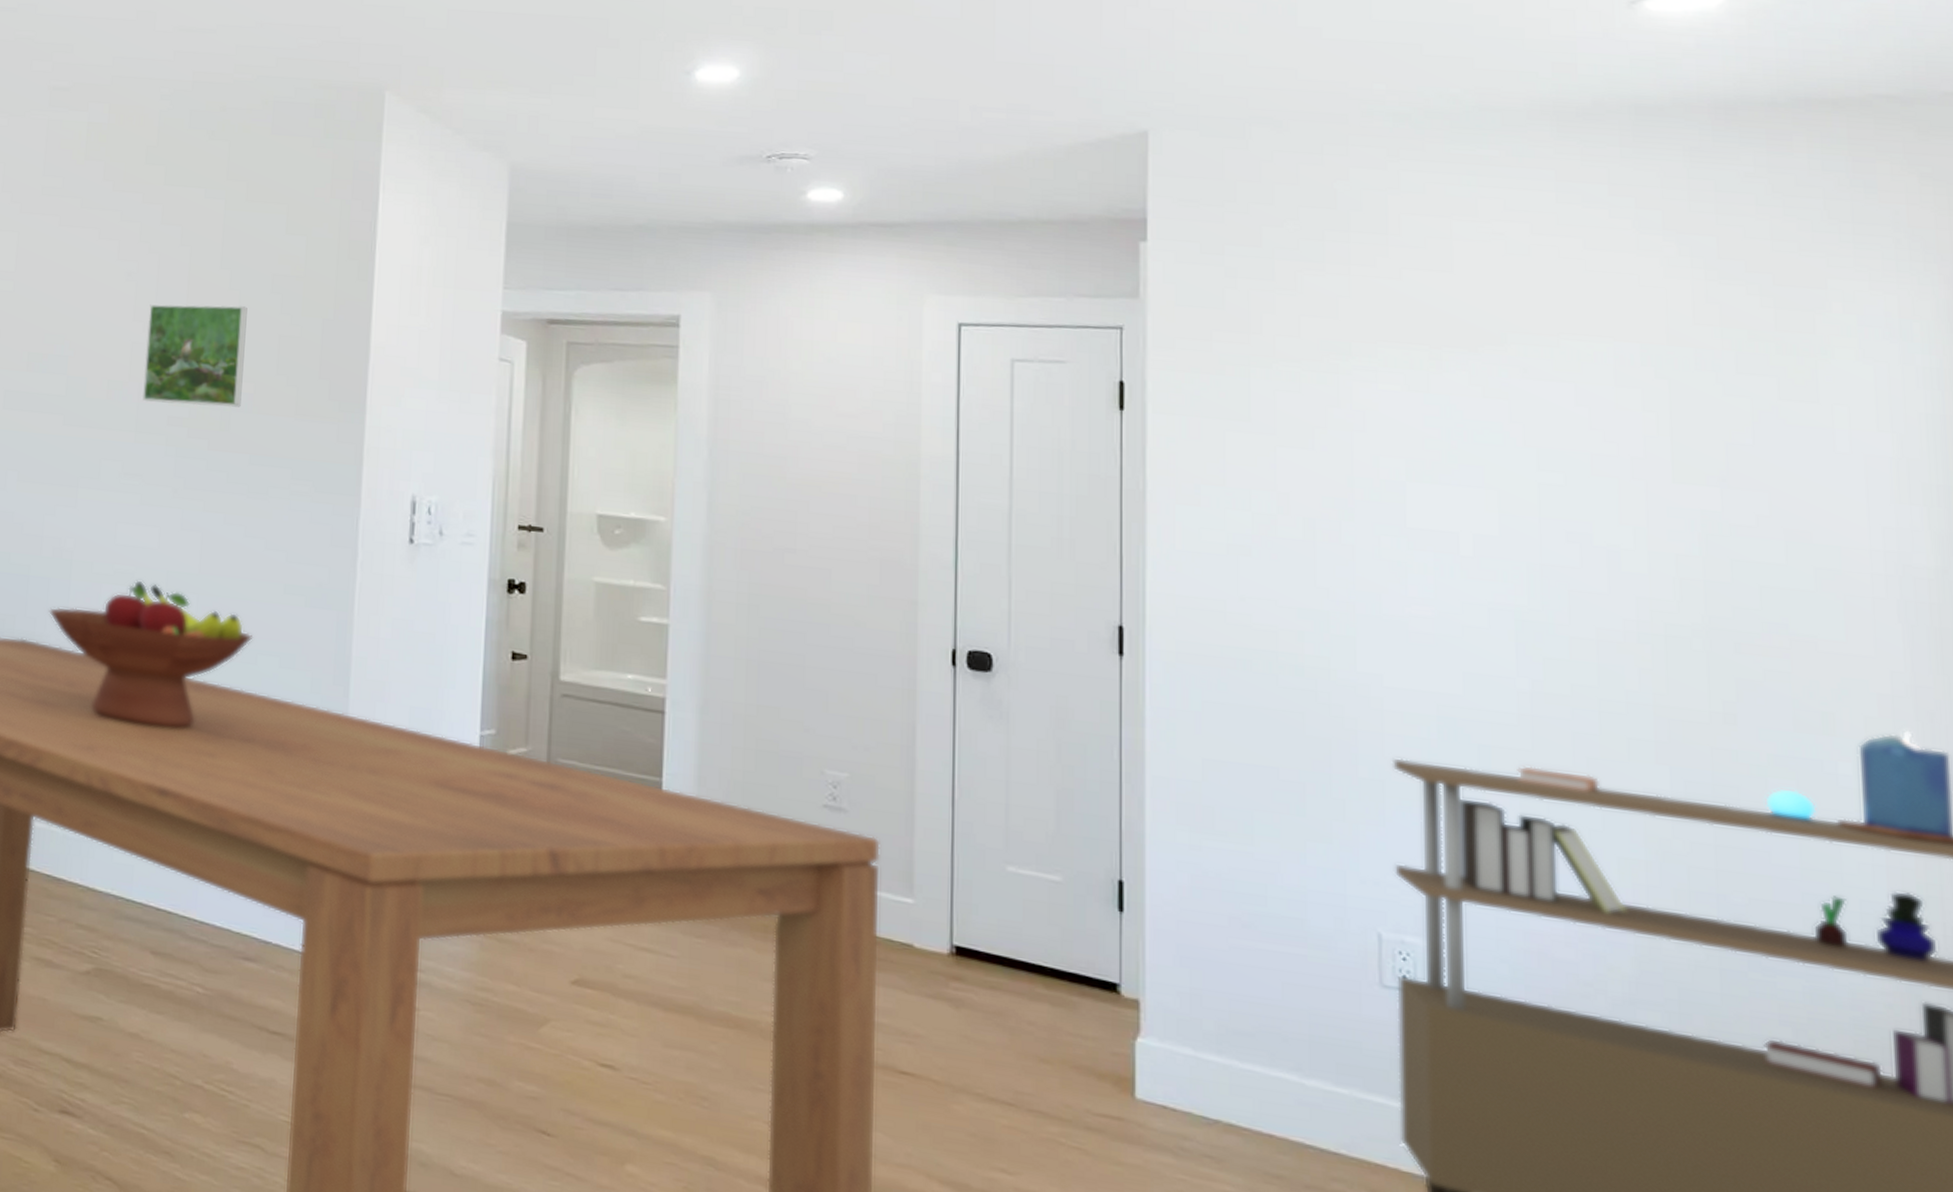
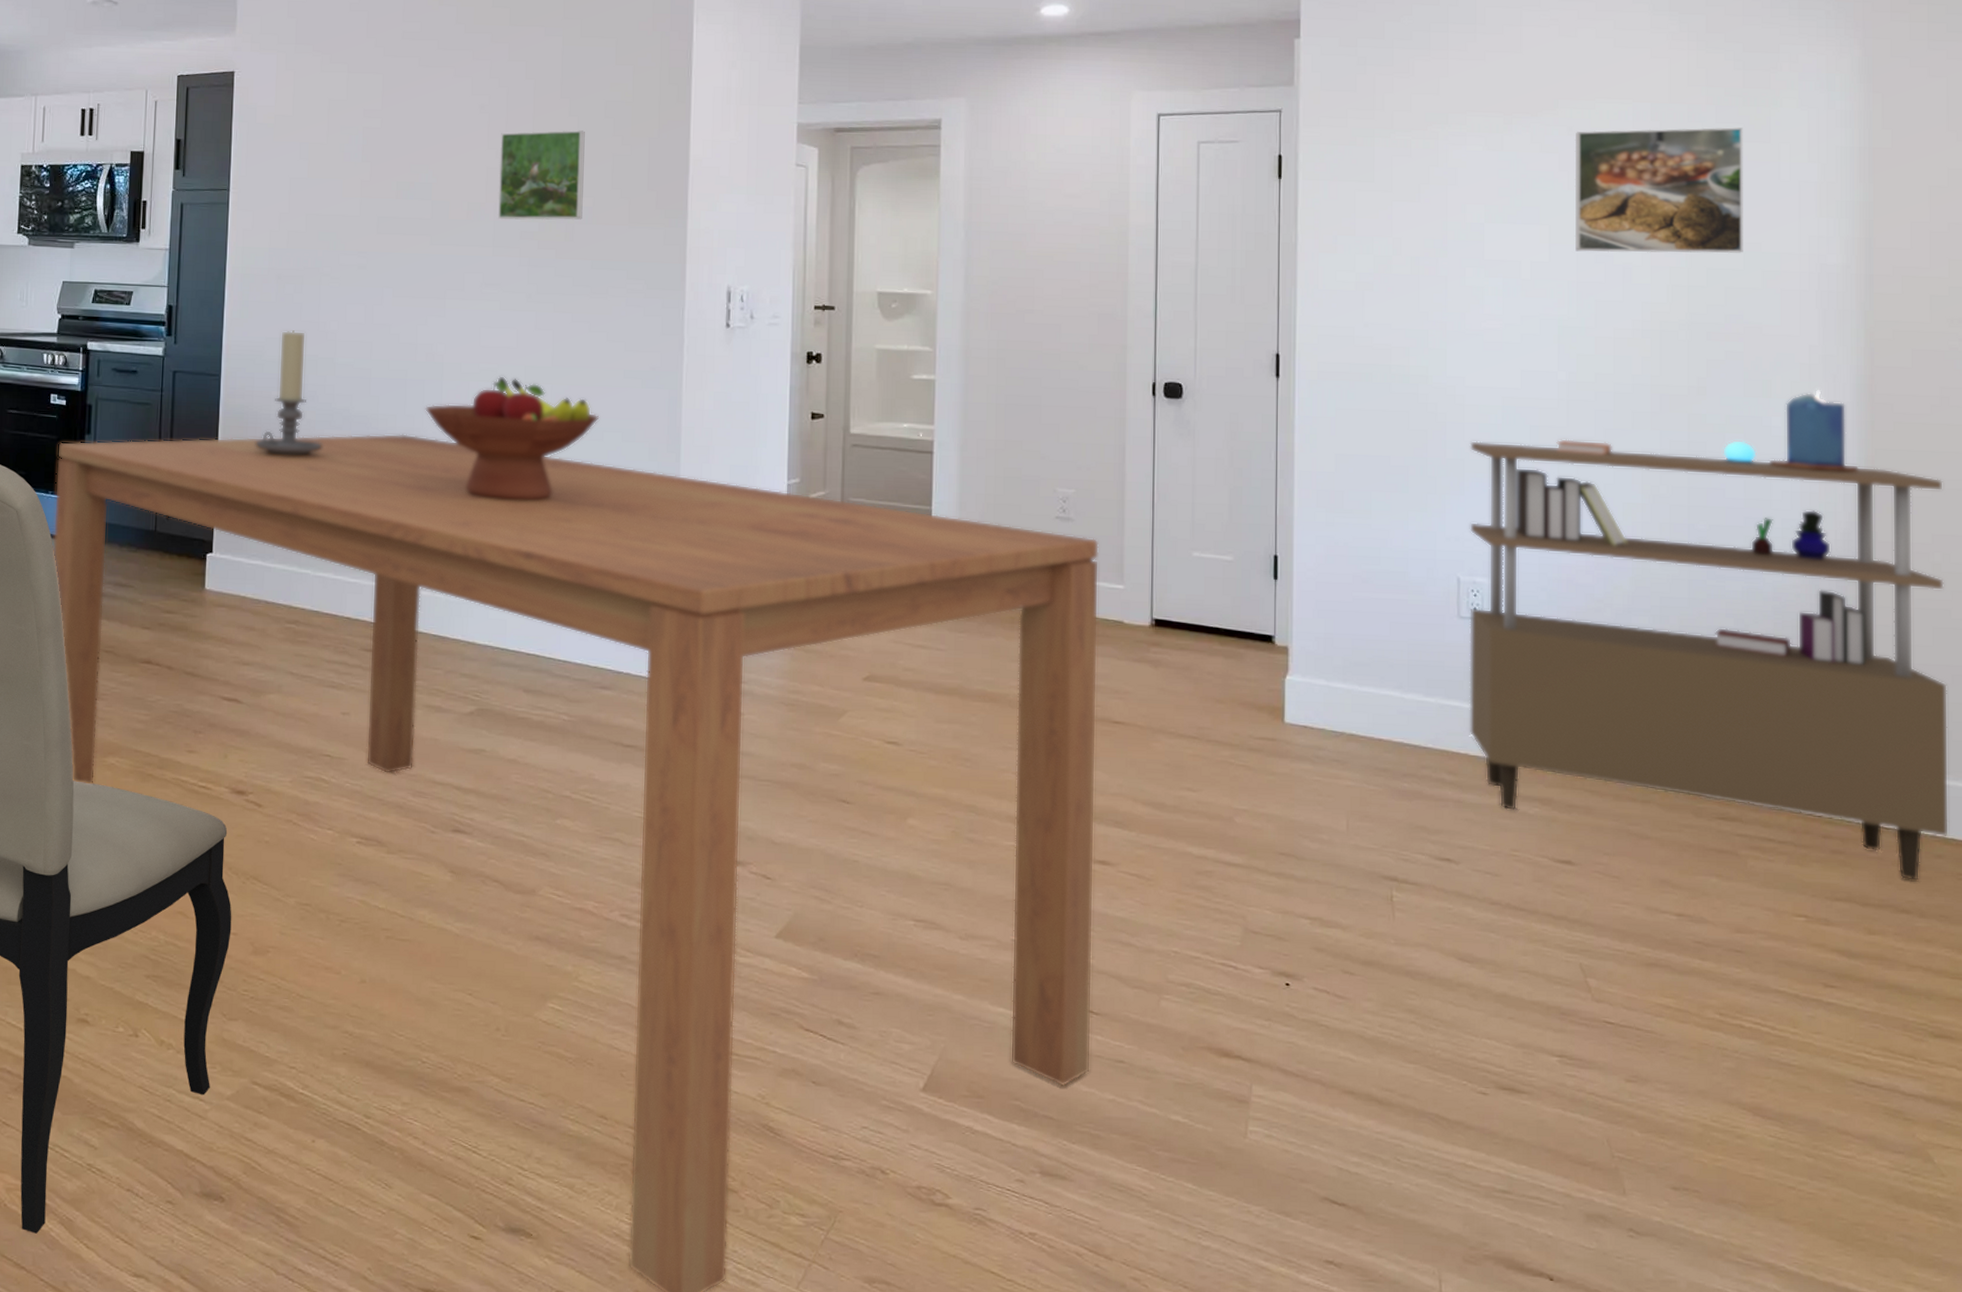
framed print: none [1531,374,1785,543] -> present [1574,127,1743,253]

